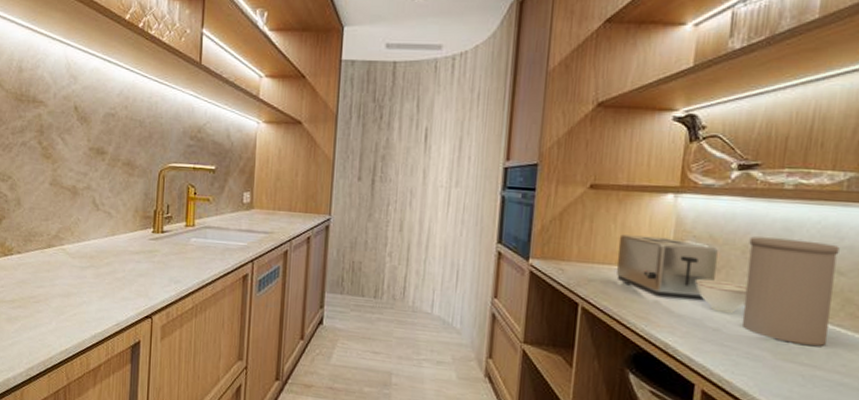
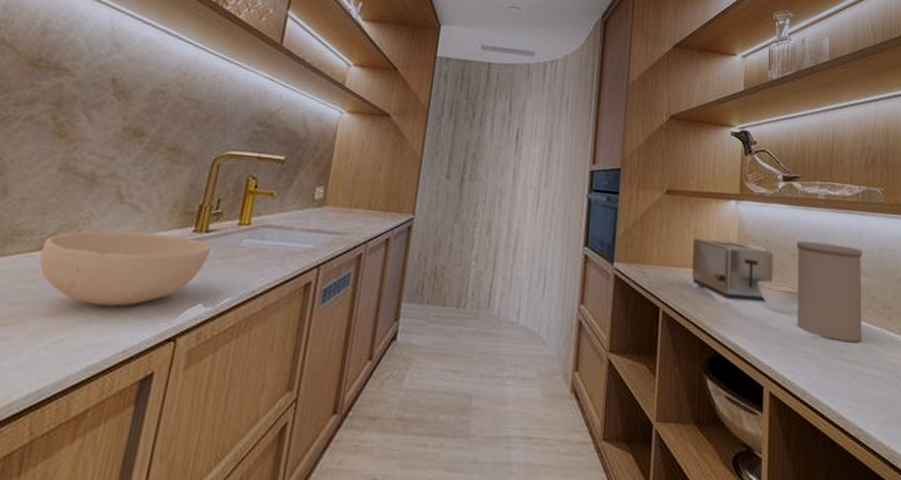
bowl: none [50,232,167,291] -> present [39,231,211,307]

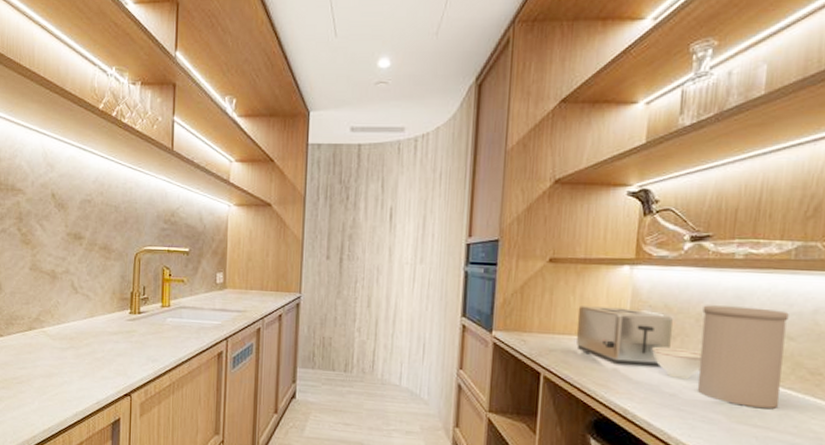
bowl: present [39,231,211,307] -> none [31,314,144,371]

